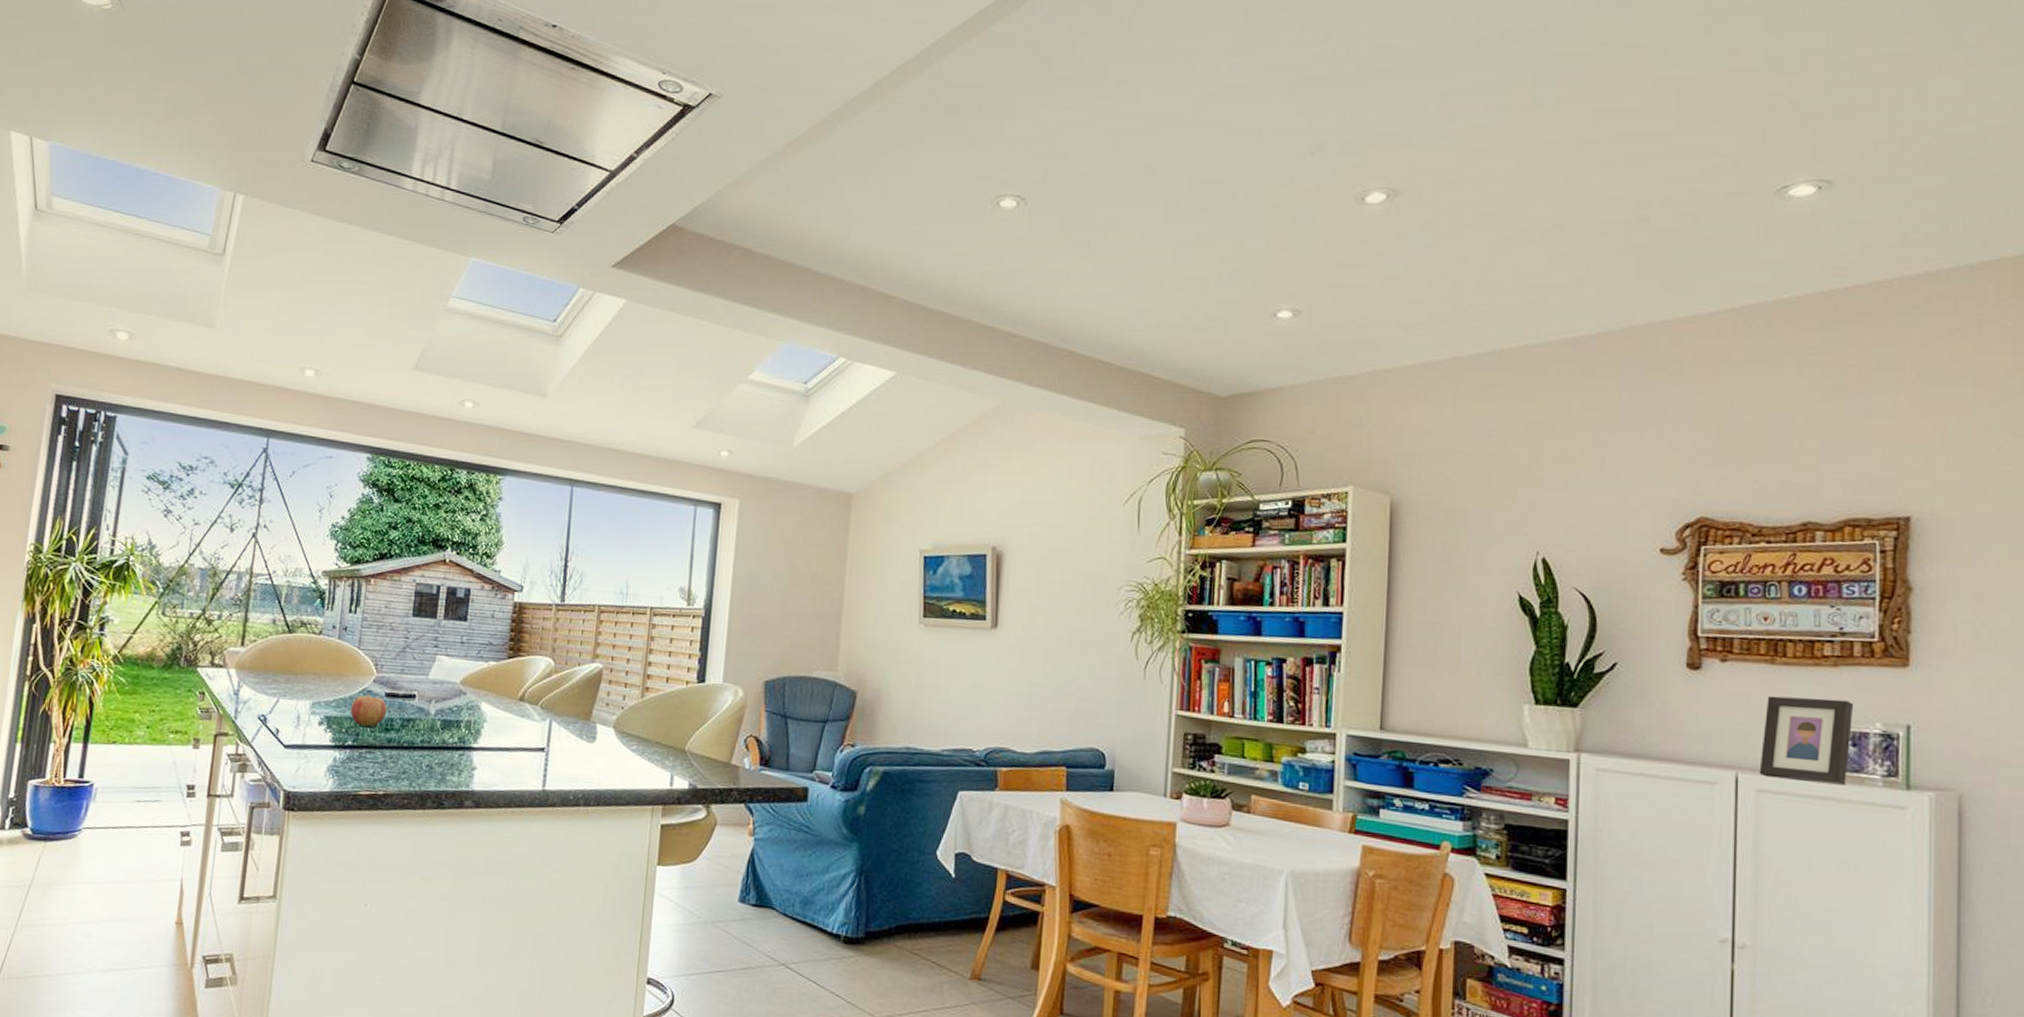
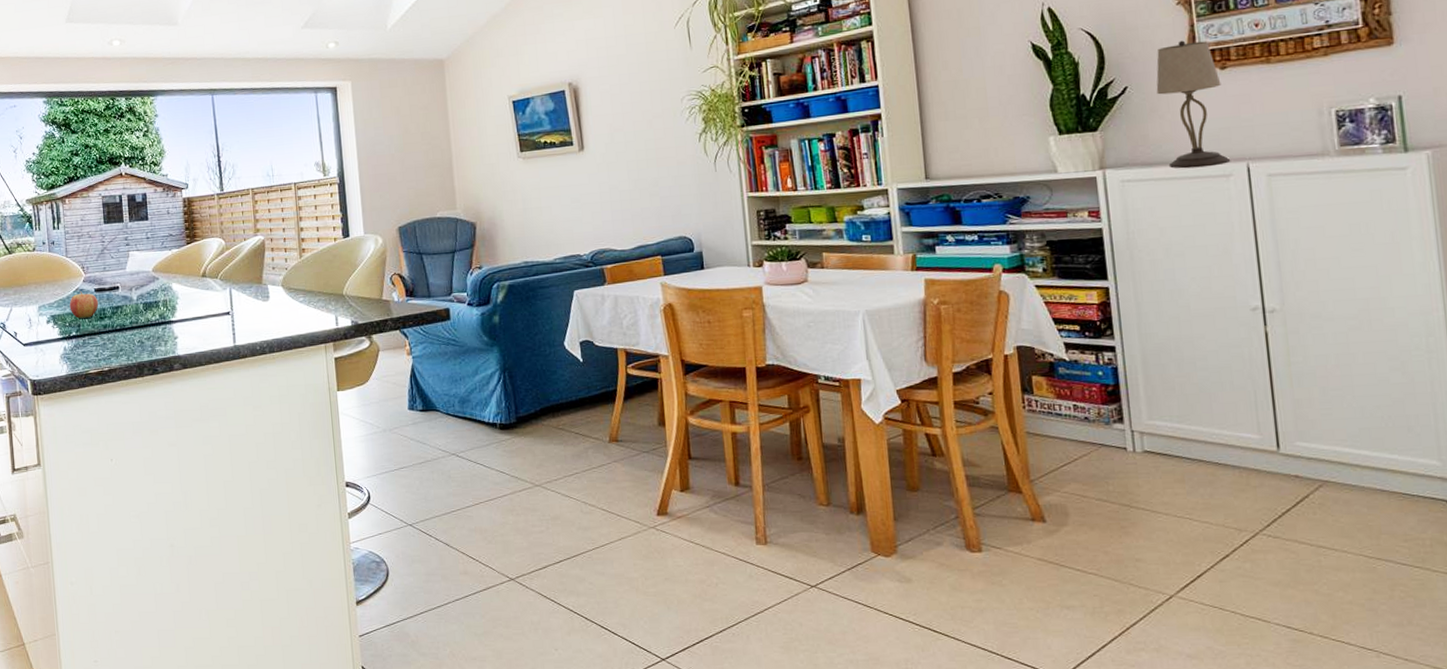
table lamp: none [1648,621,1720,770] -> present [1156,40,1231,169]
picture frame: present [1759,696,1853,786] -> none [1267,83,1349,163]

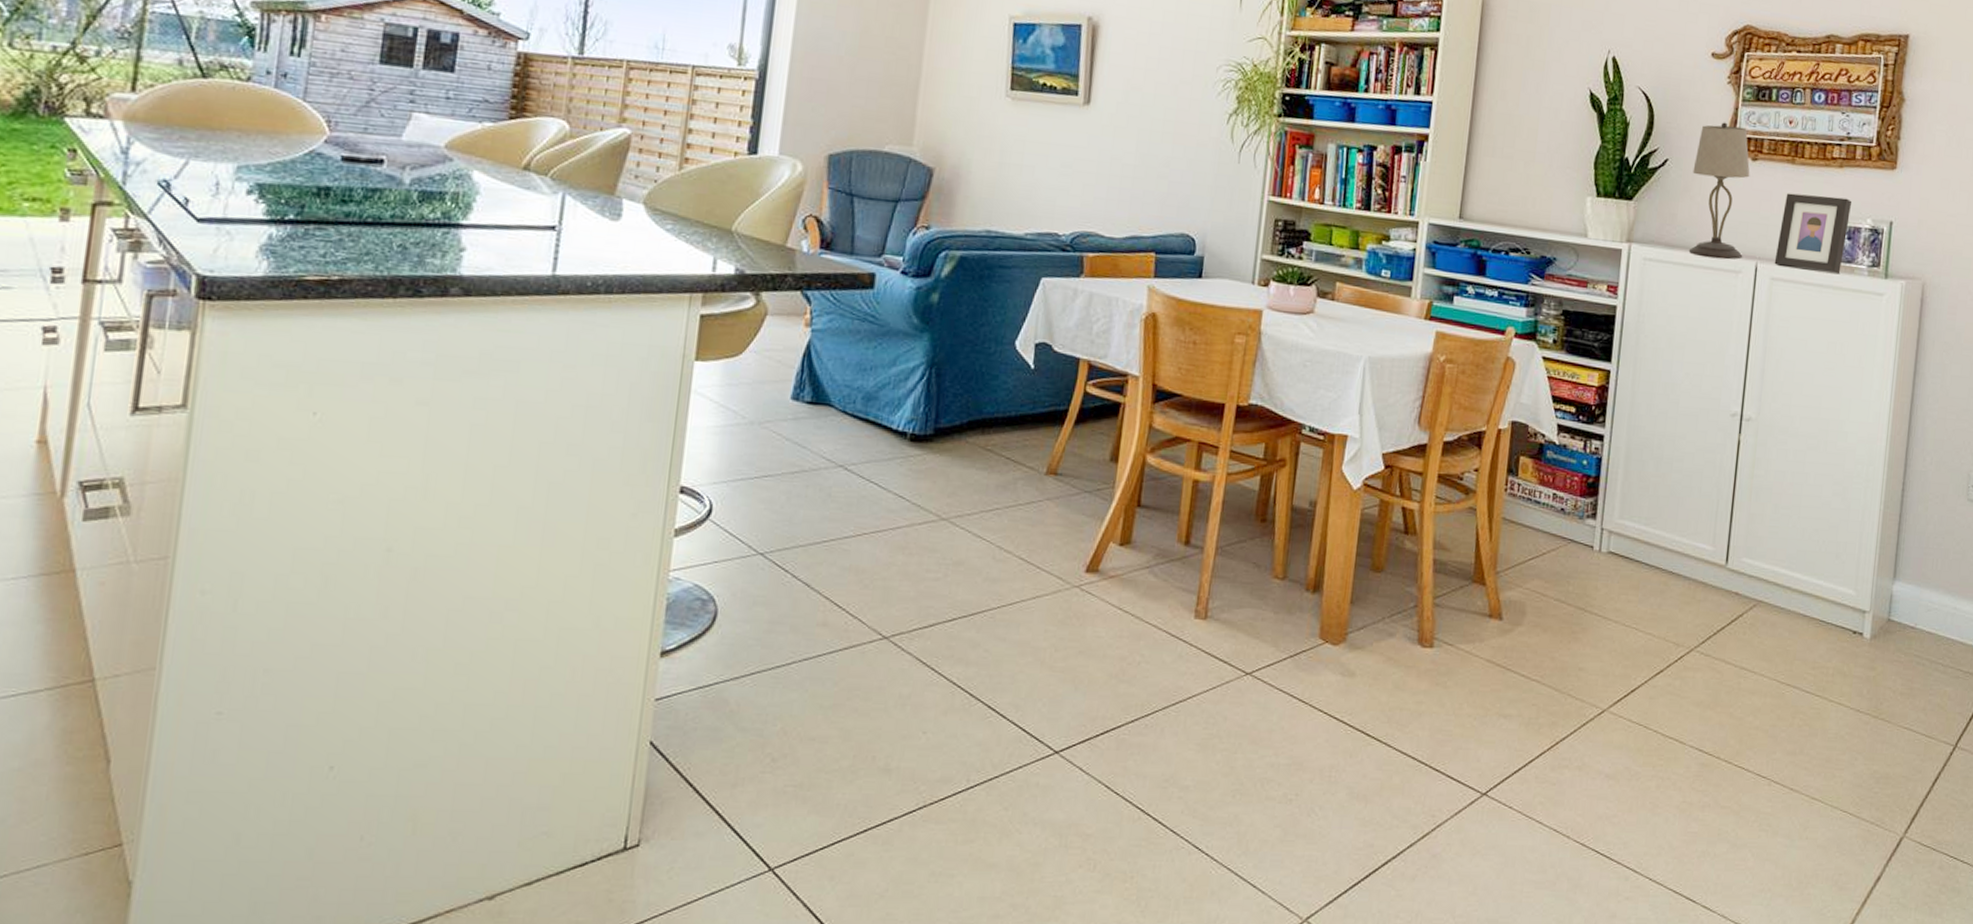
fruit: present [69,291,99,319] -> none [292,156,345,198]
picture frame: none [1267,83,1349,163] -> present [1774,193,1851,275]

